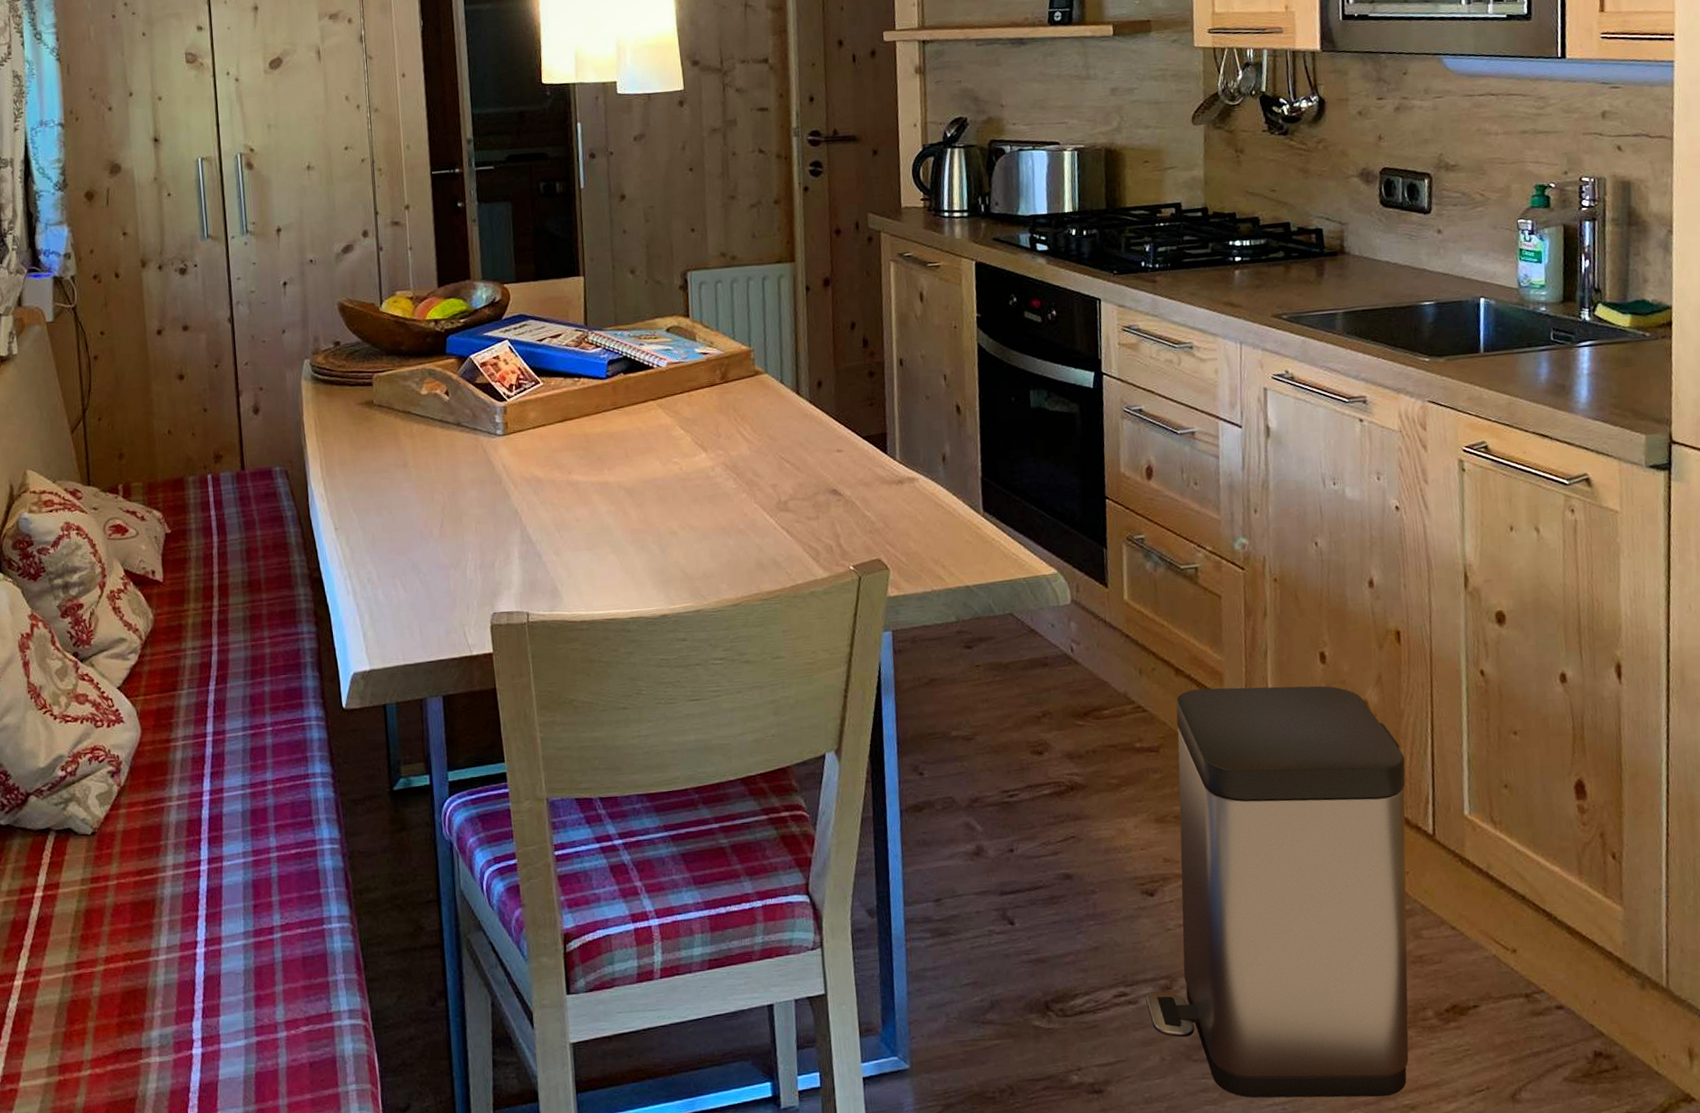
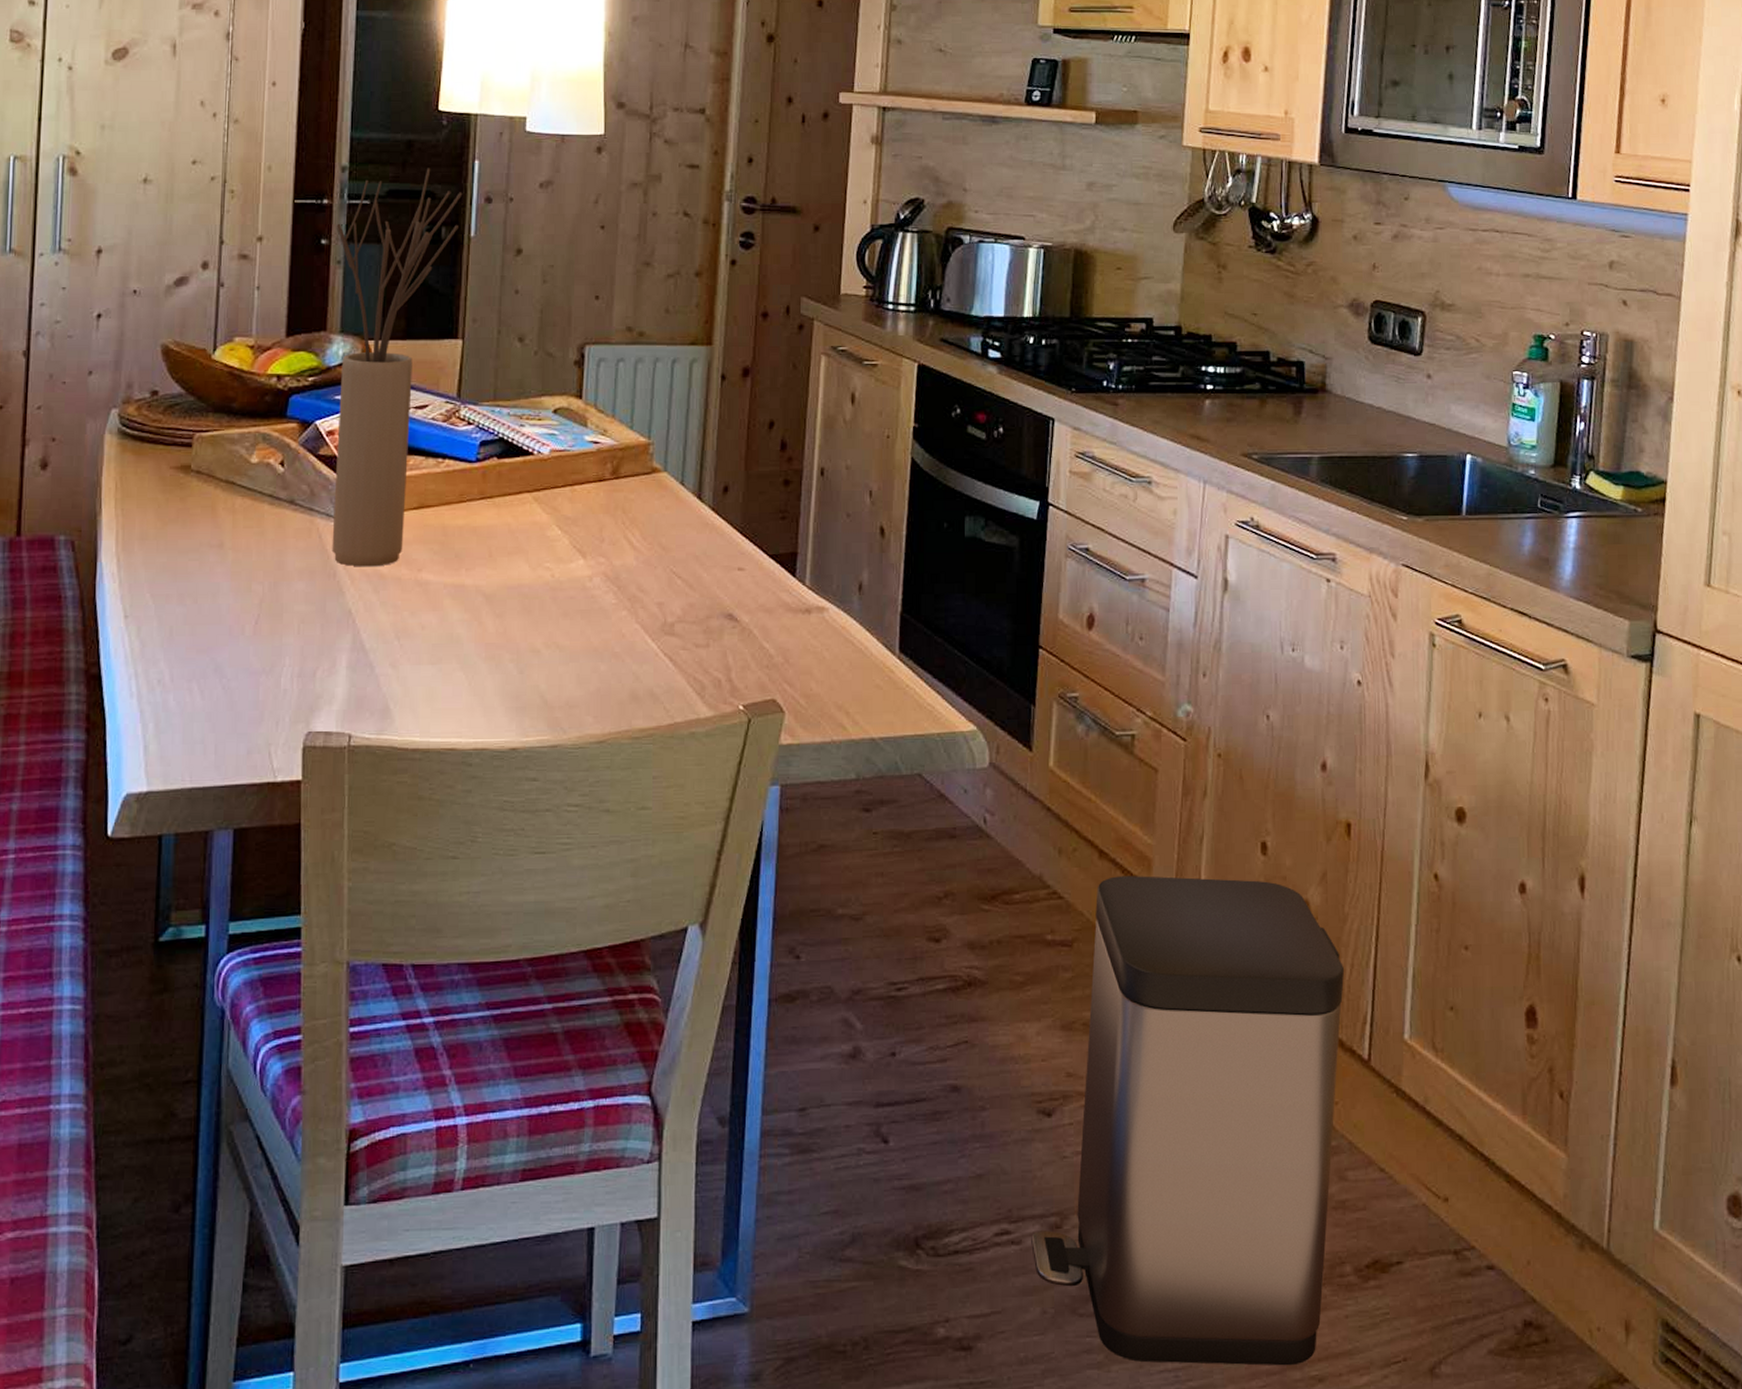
vase: none [468,133,570,474] -> present [332,168,463,567]

